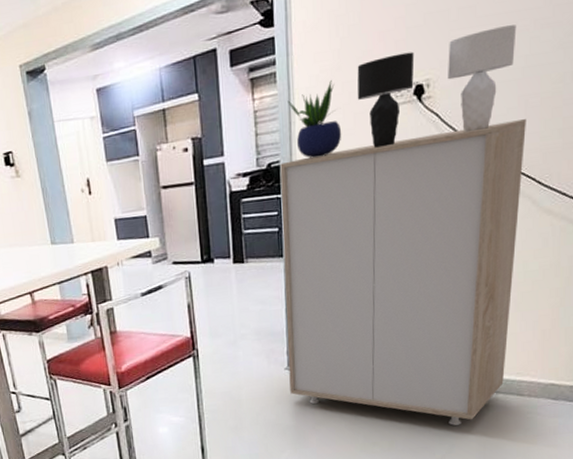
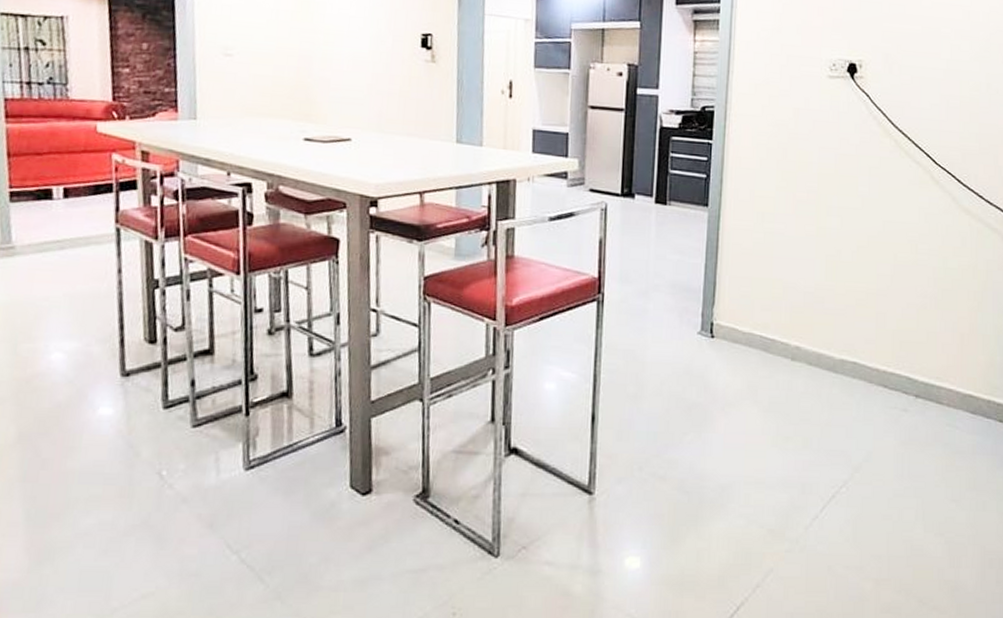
storage cabinet: present [280,119,526,426] -> none [701,108,947,429]
potted plant: present [287,80,342,158] -> none [728,40,778,111]
table lamp: present [357,24,517,148] -> none [794,28,940,119]

